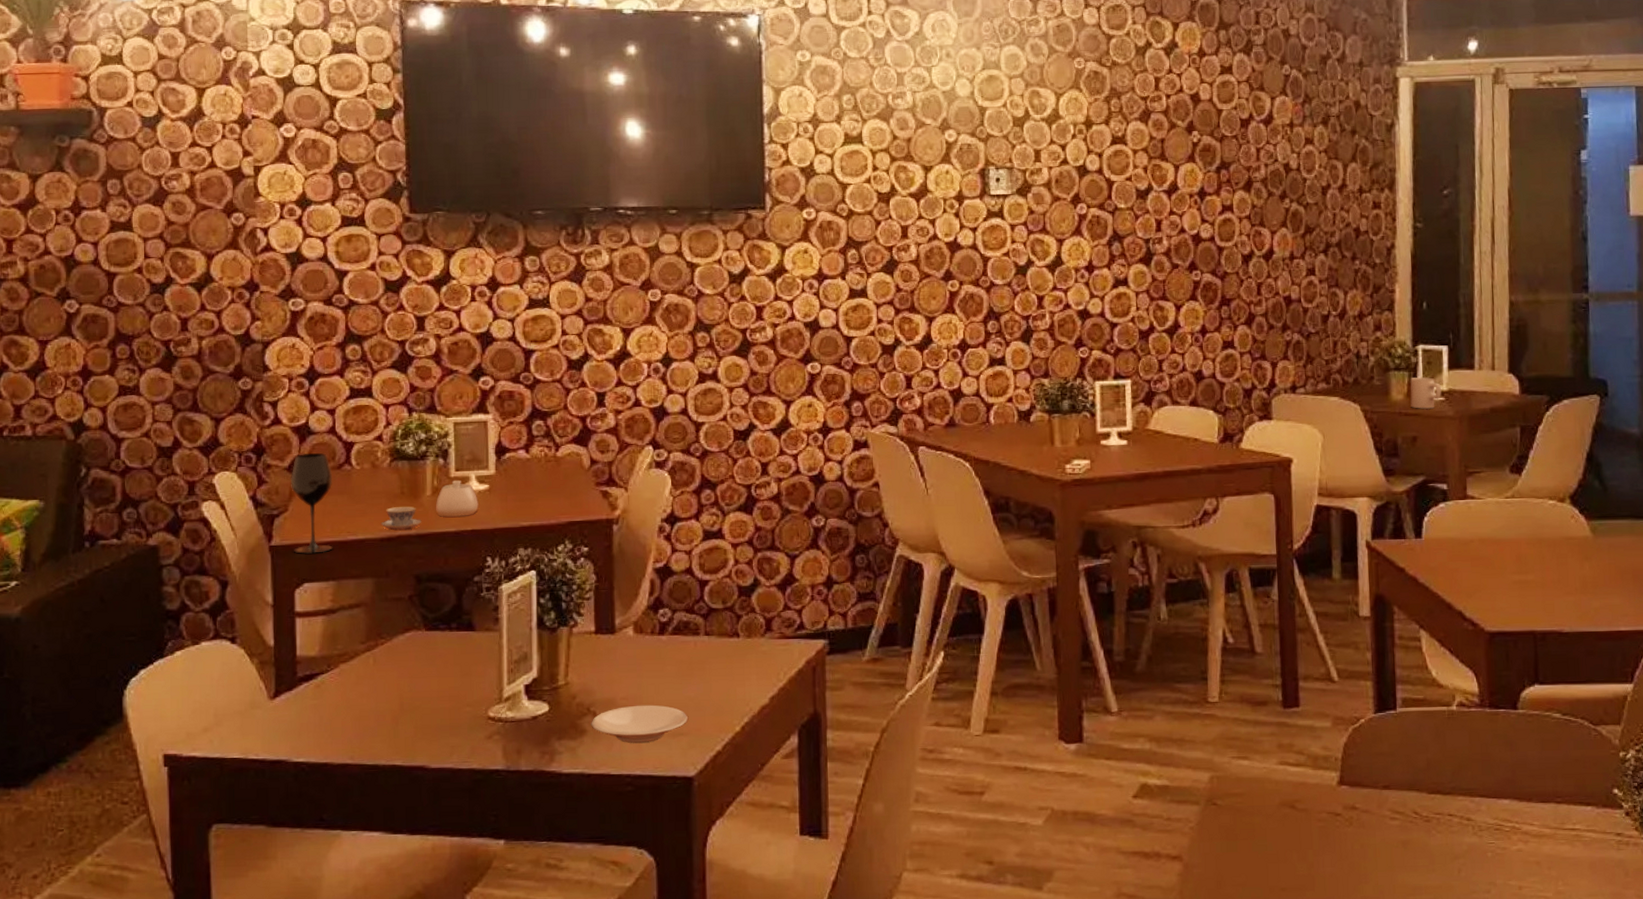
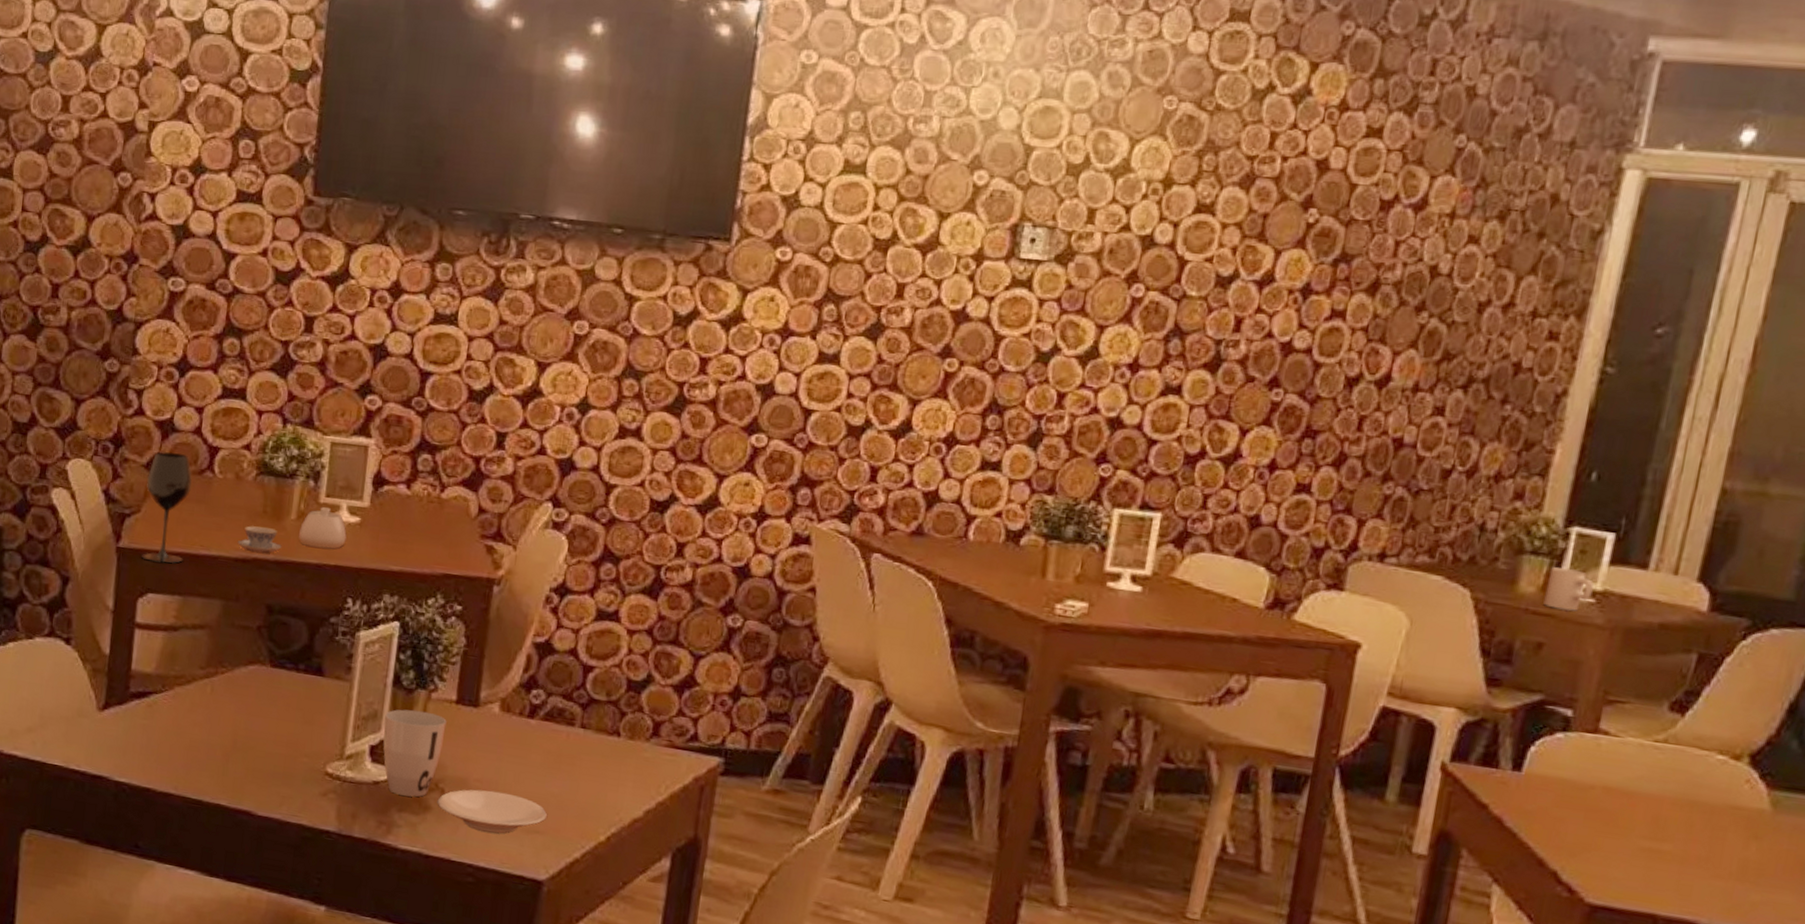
cup: none [534,645,589,725] -> present [383,709,447,797]

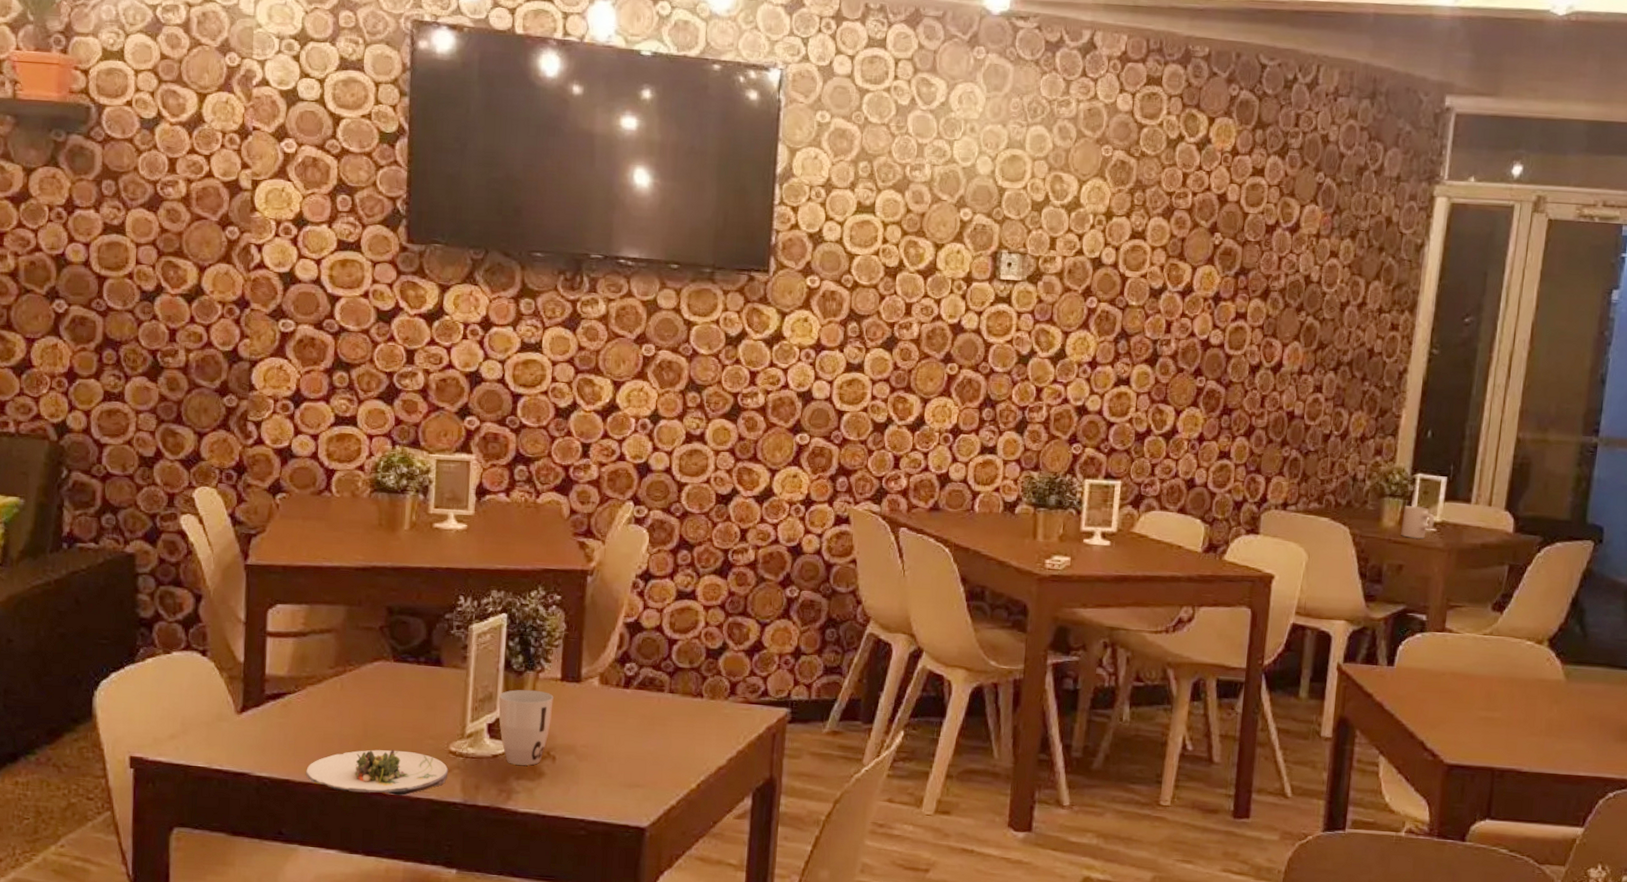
wineglass: present [141,451,192,564] -> none [268,475,312,577]
salad plate: none [167,762,324,818] -> present [305,749,449,795]
teacup: present [237,525,282,554] -> none [357,537,398,562]
sugar bowl: present [298,507,347,550] -> none [412,517,455,554]
saucer: present [437,789,548,834] -> none [549,753,646,791]

